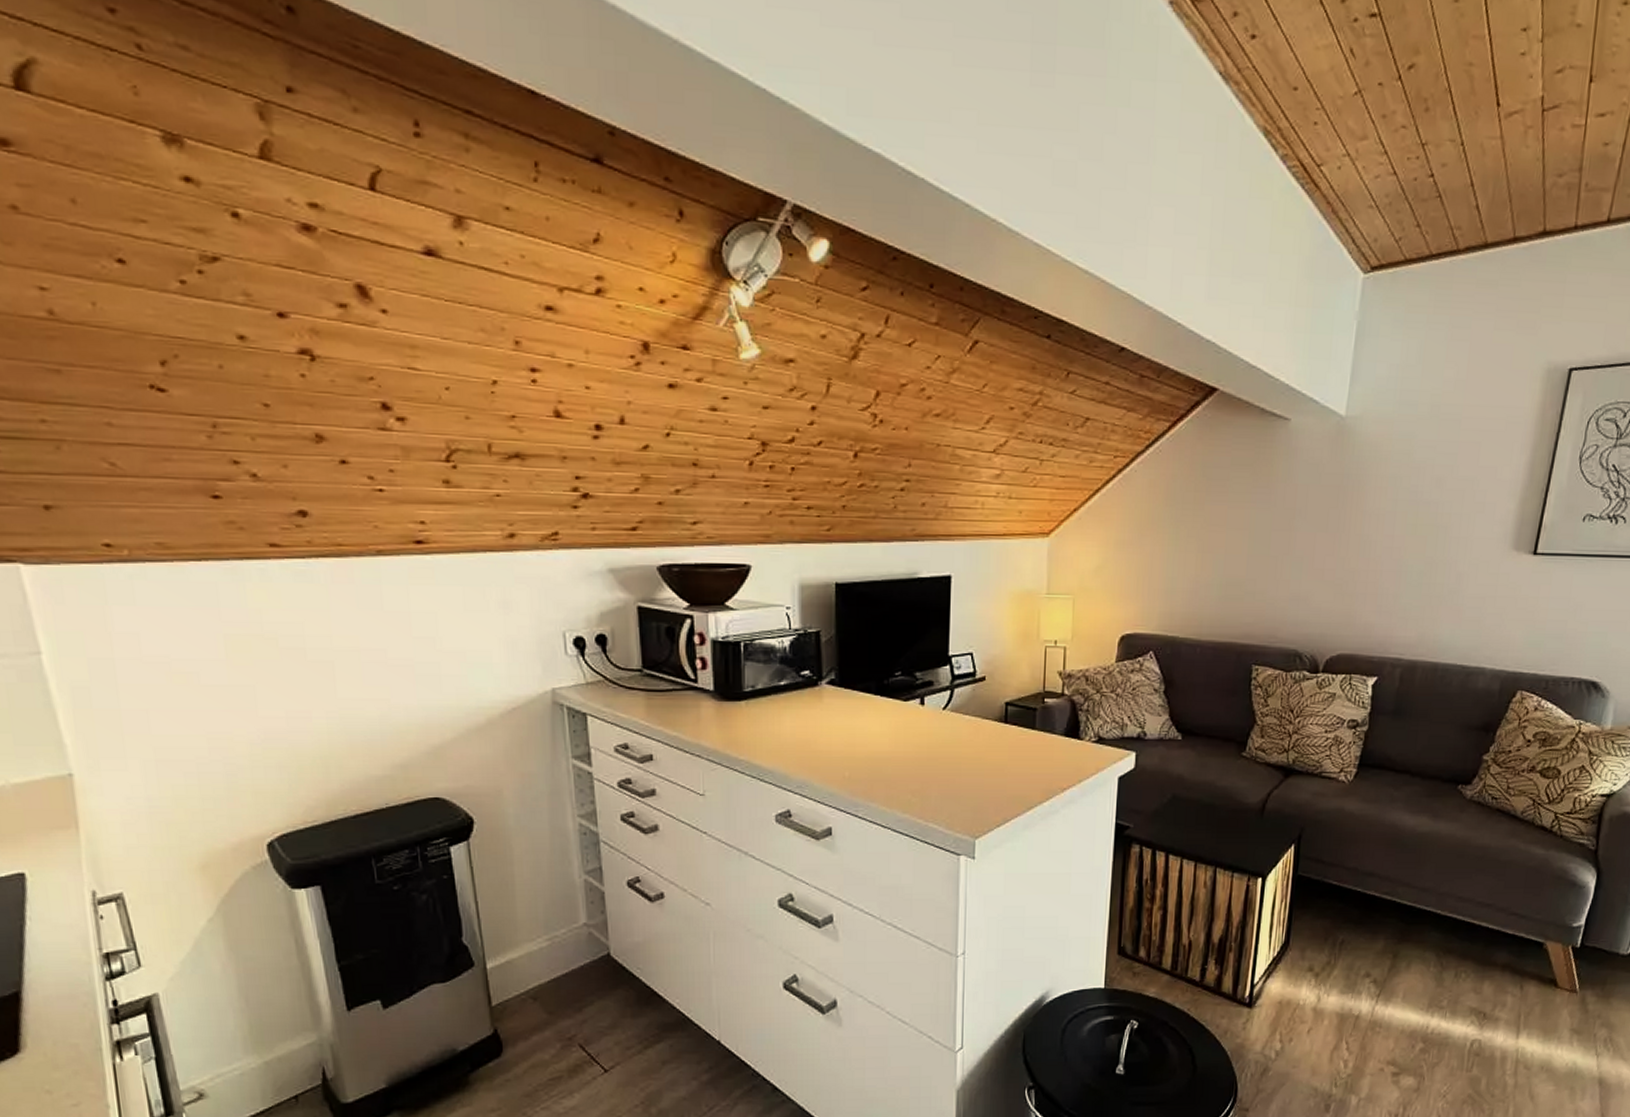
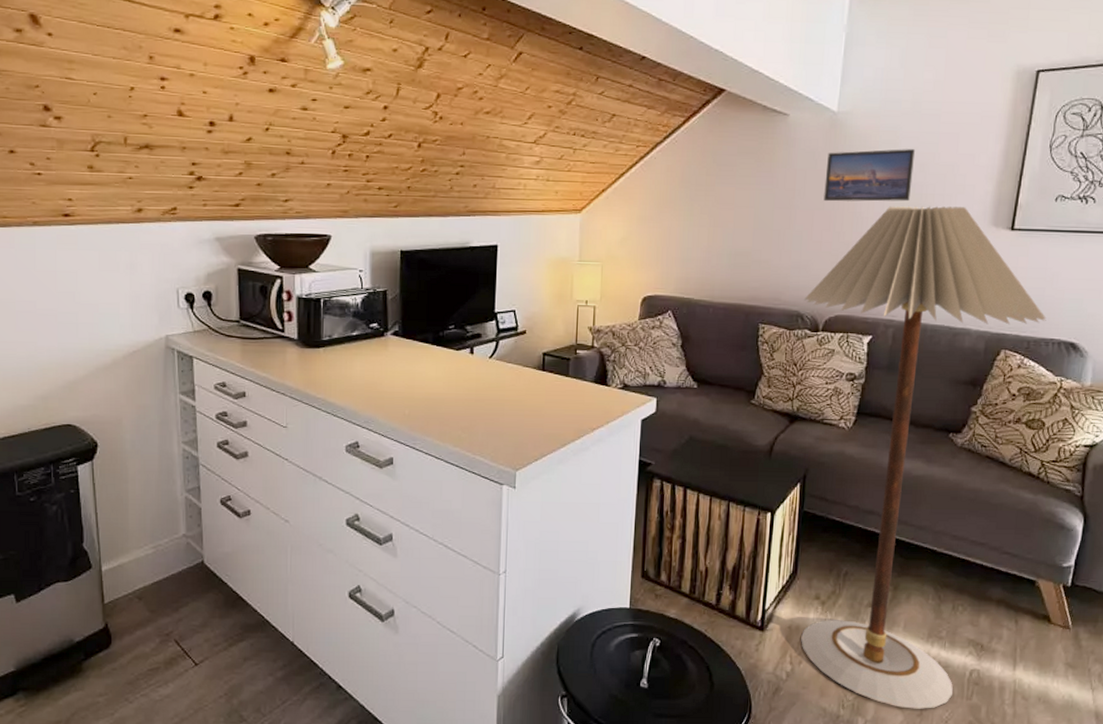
floor lamp: none [1292,527,1568,1084] -> present [801,206,1047,709]
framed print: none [1327,460,1432,523] -> present [824,149,916,202]

